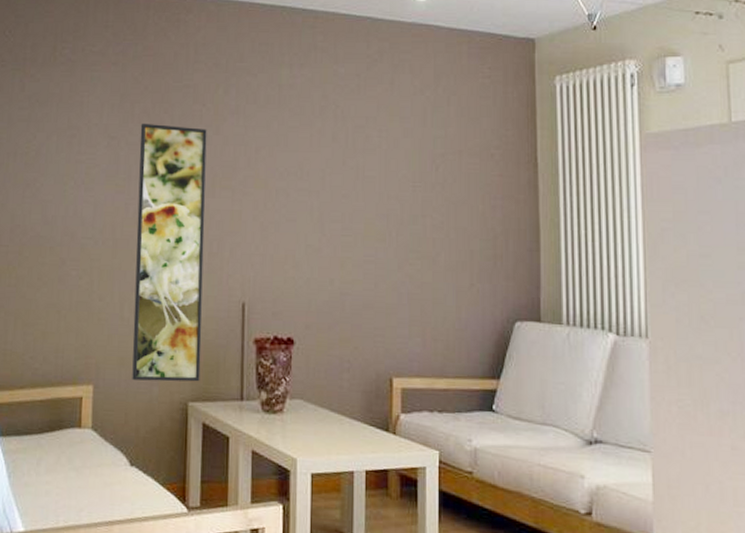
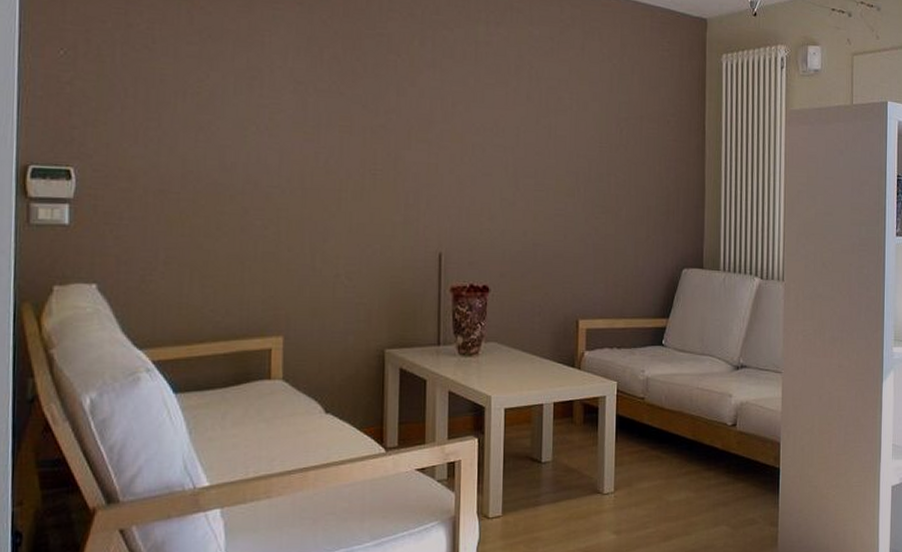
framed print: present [132,123,207,382] -> none [325,69,402,330]

